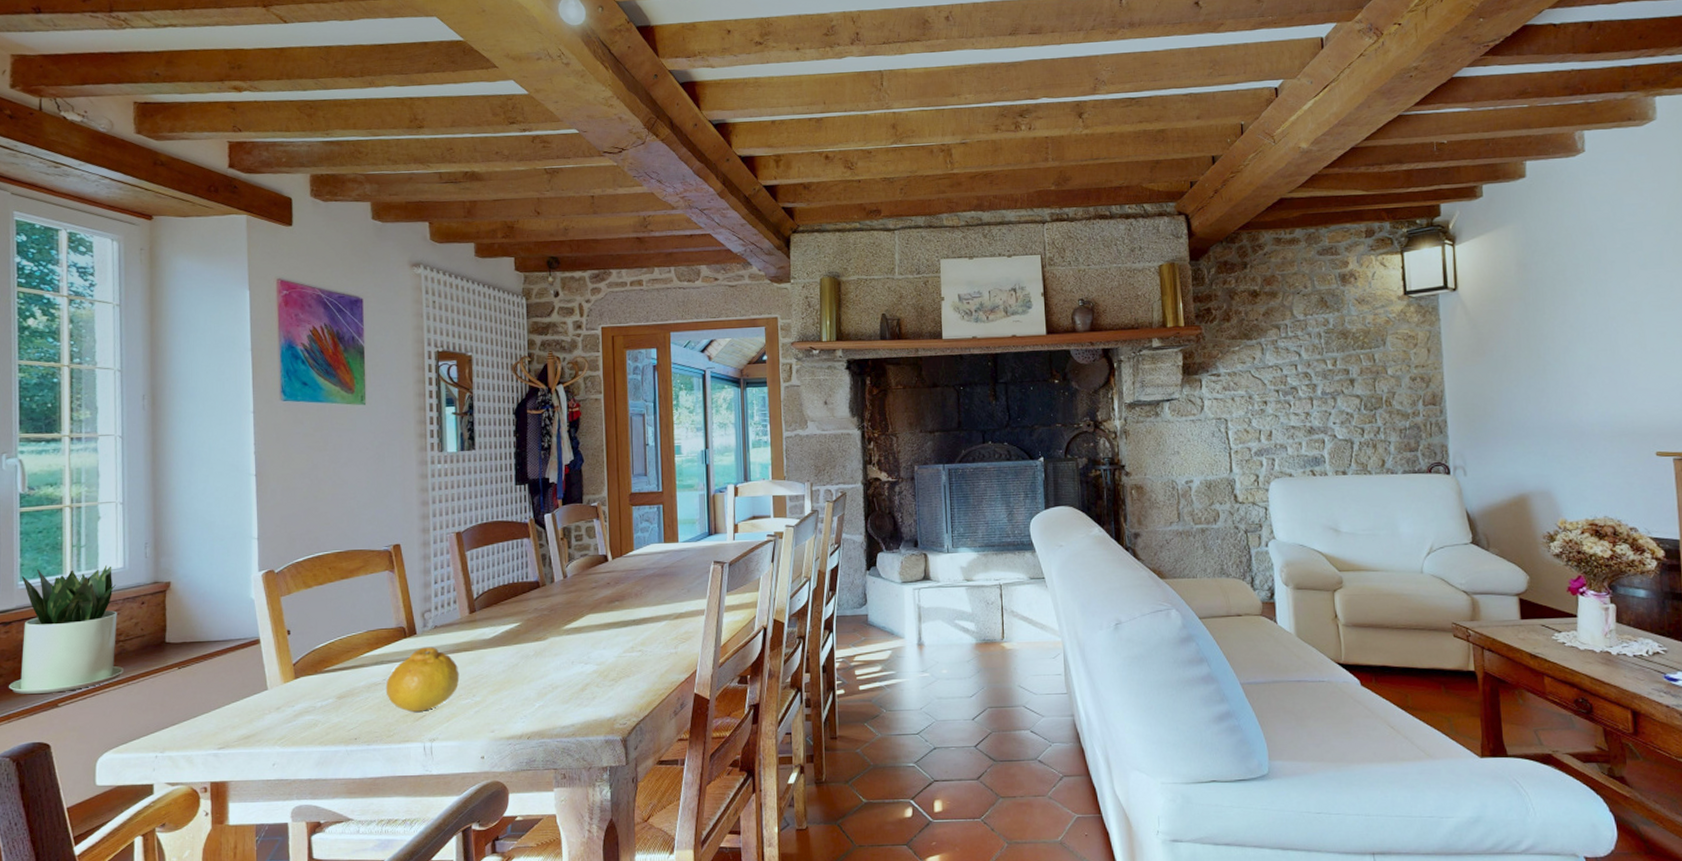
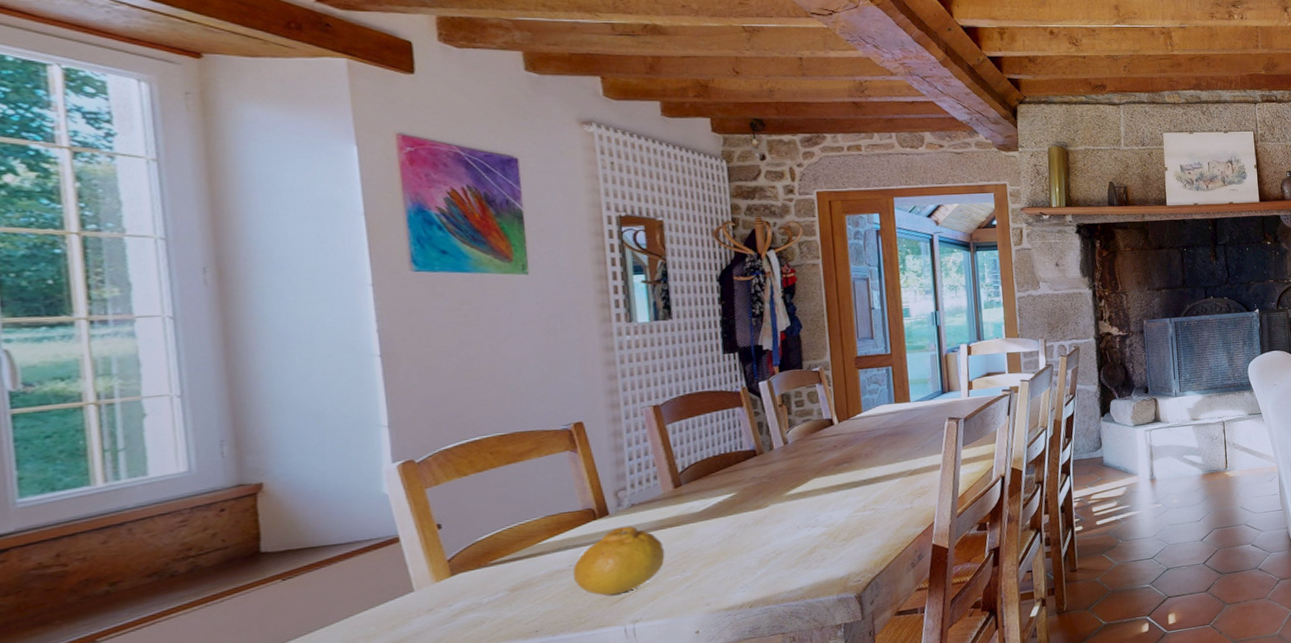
planter: present [9,565,124,694] -> none [11,469,198,634]

